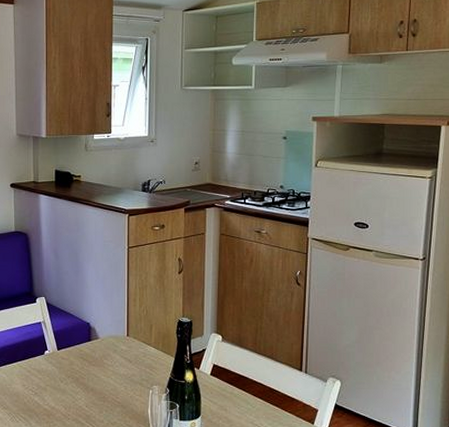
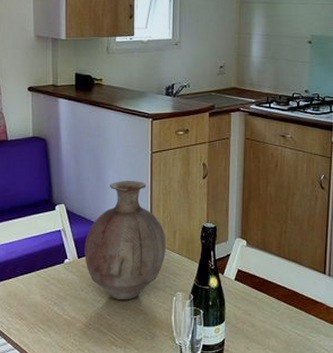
vase: none [64,275,142,392] -> present [85,181,166,300]

